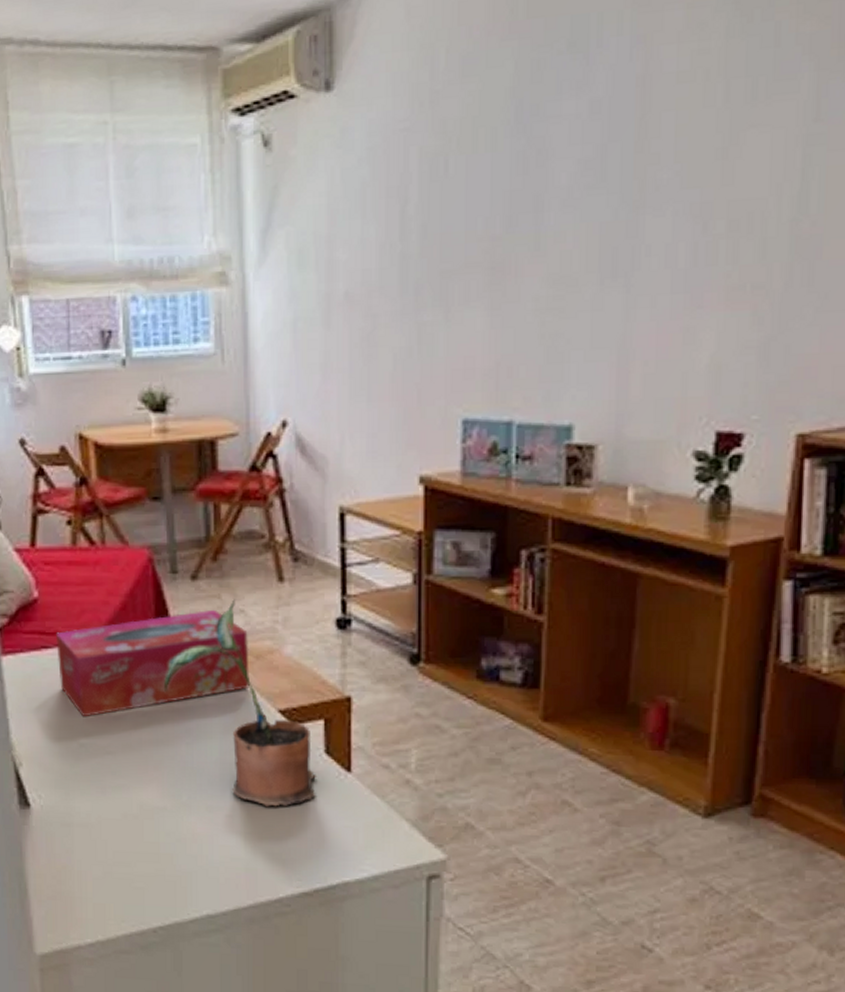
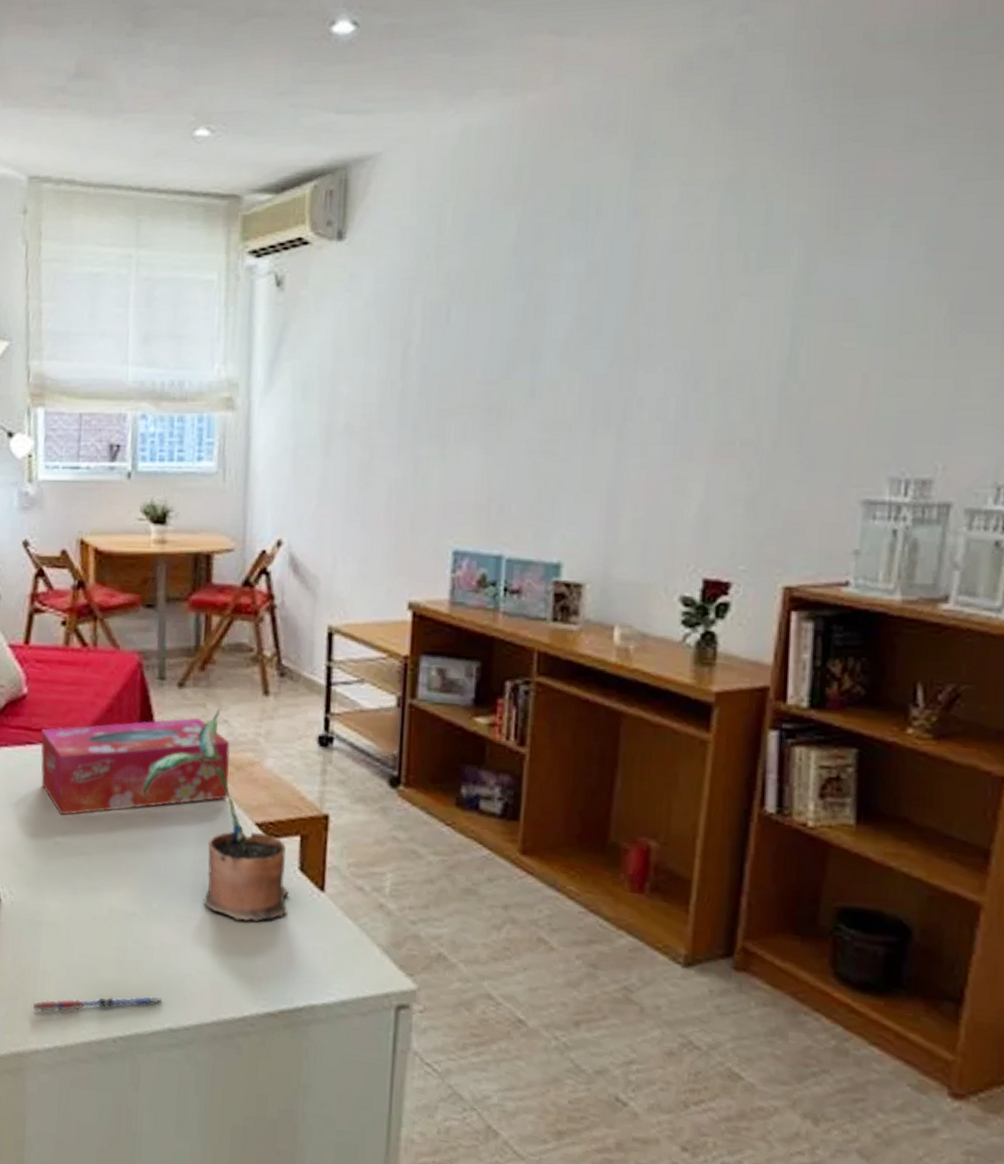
pen: none [72,885,199,910] -> present [33,996,163,1013]

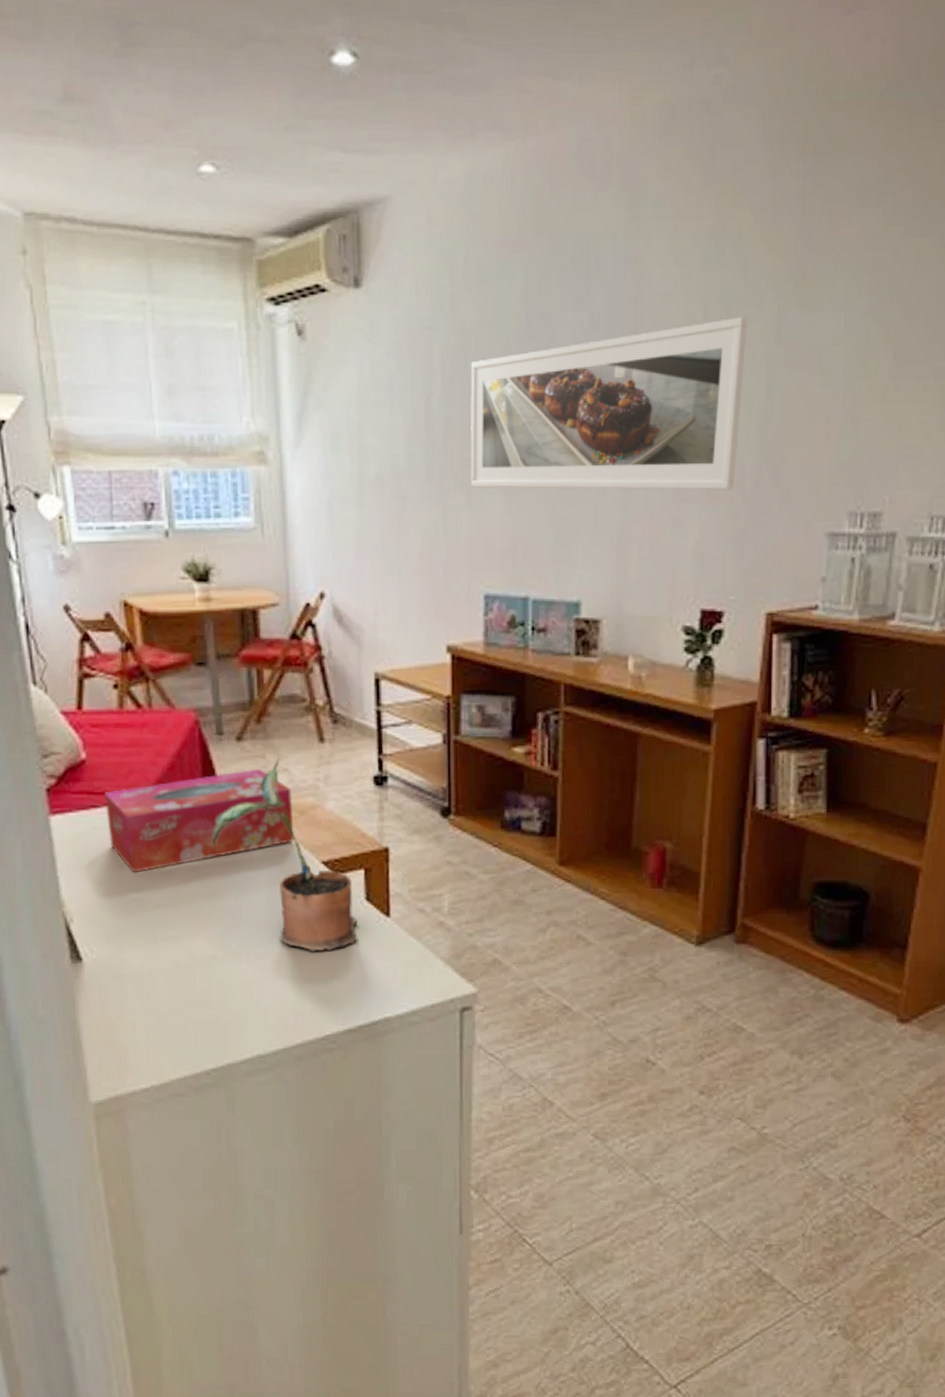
pen: present [33,996,163,1013] -> none [126,1028,250,1057]
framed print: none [446,265,770,450] -> present [470,316,748,490]

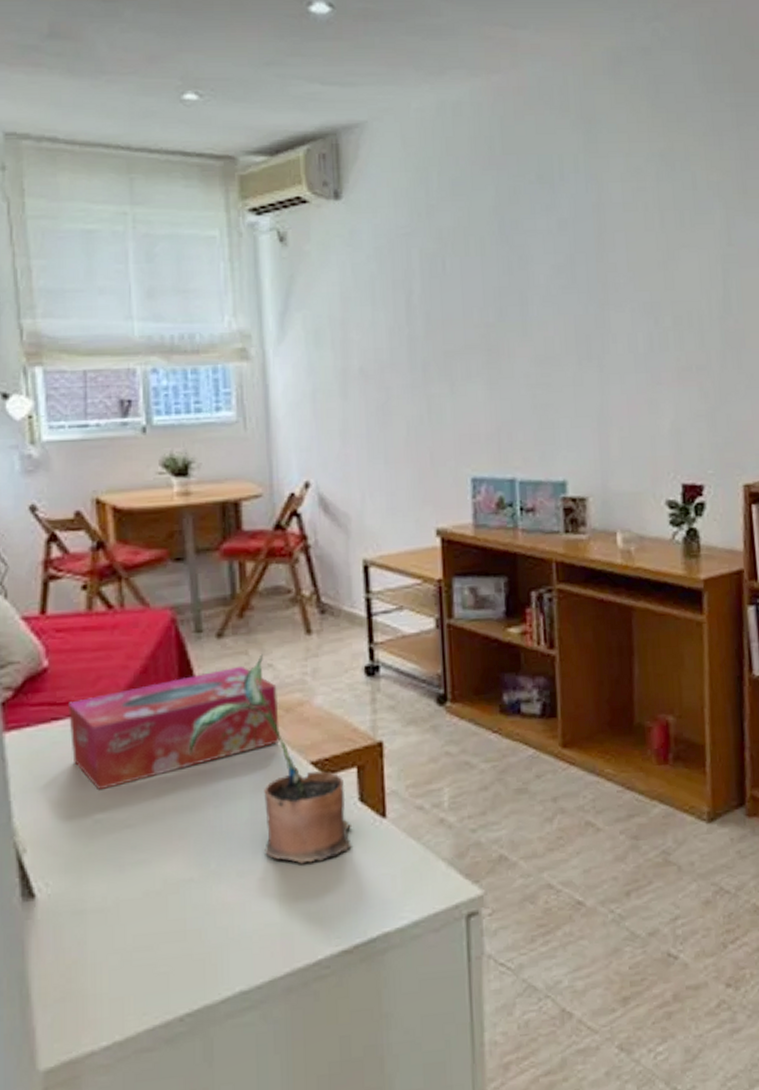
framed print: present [470,316,748,490] -> none [448,222,702,377]

